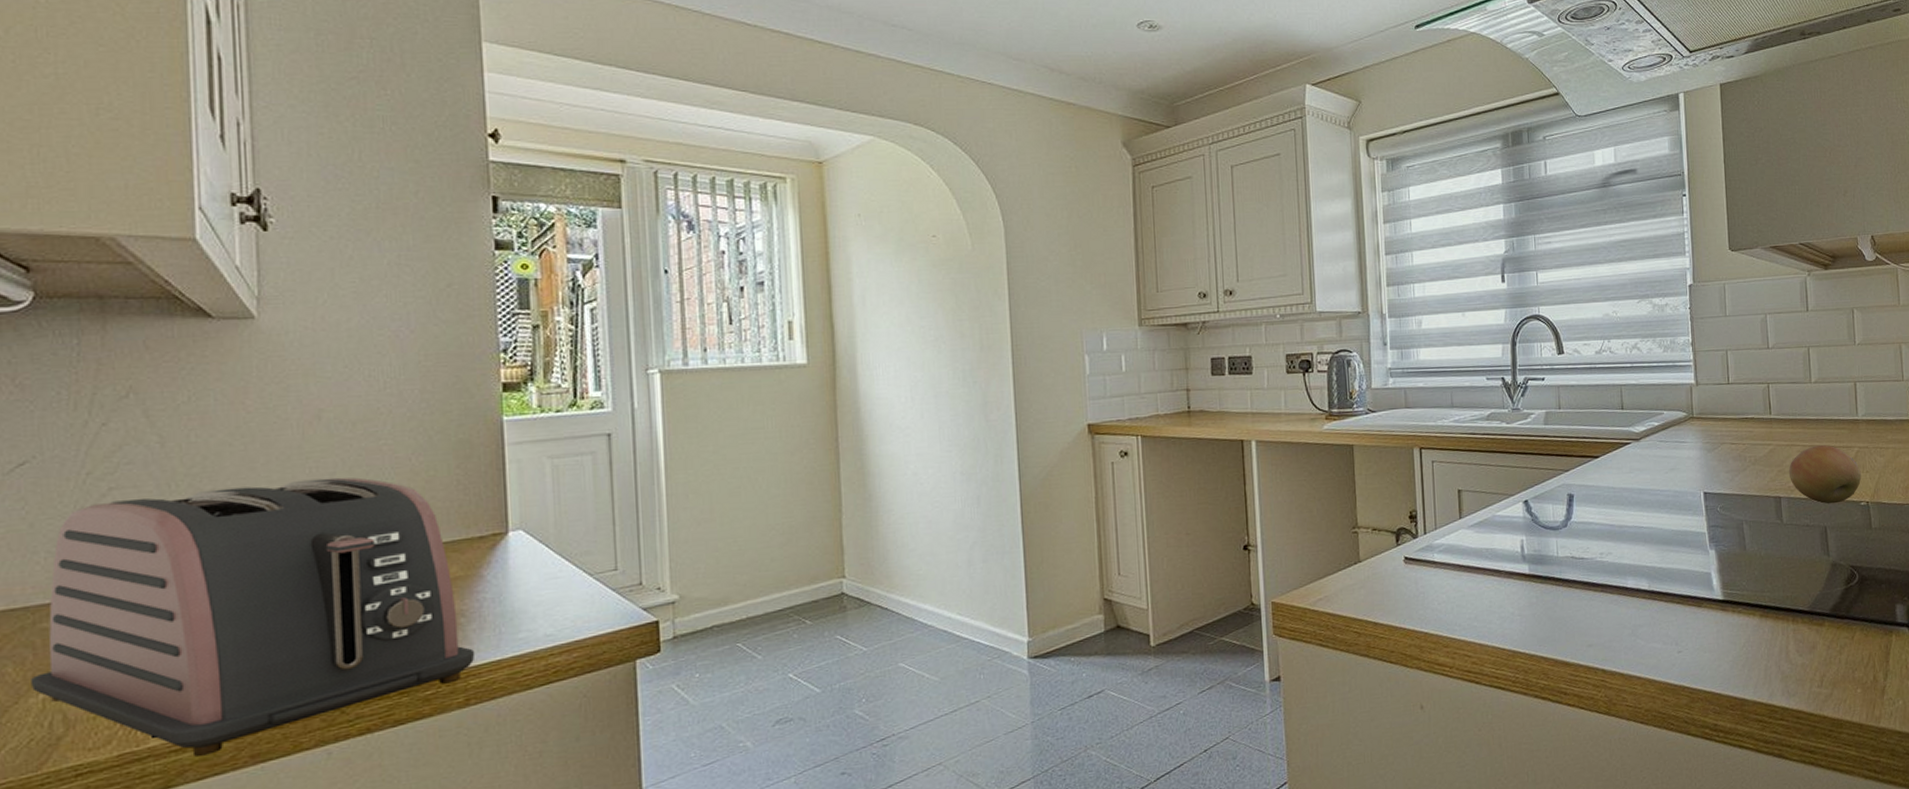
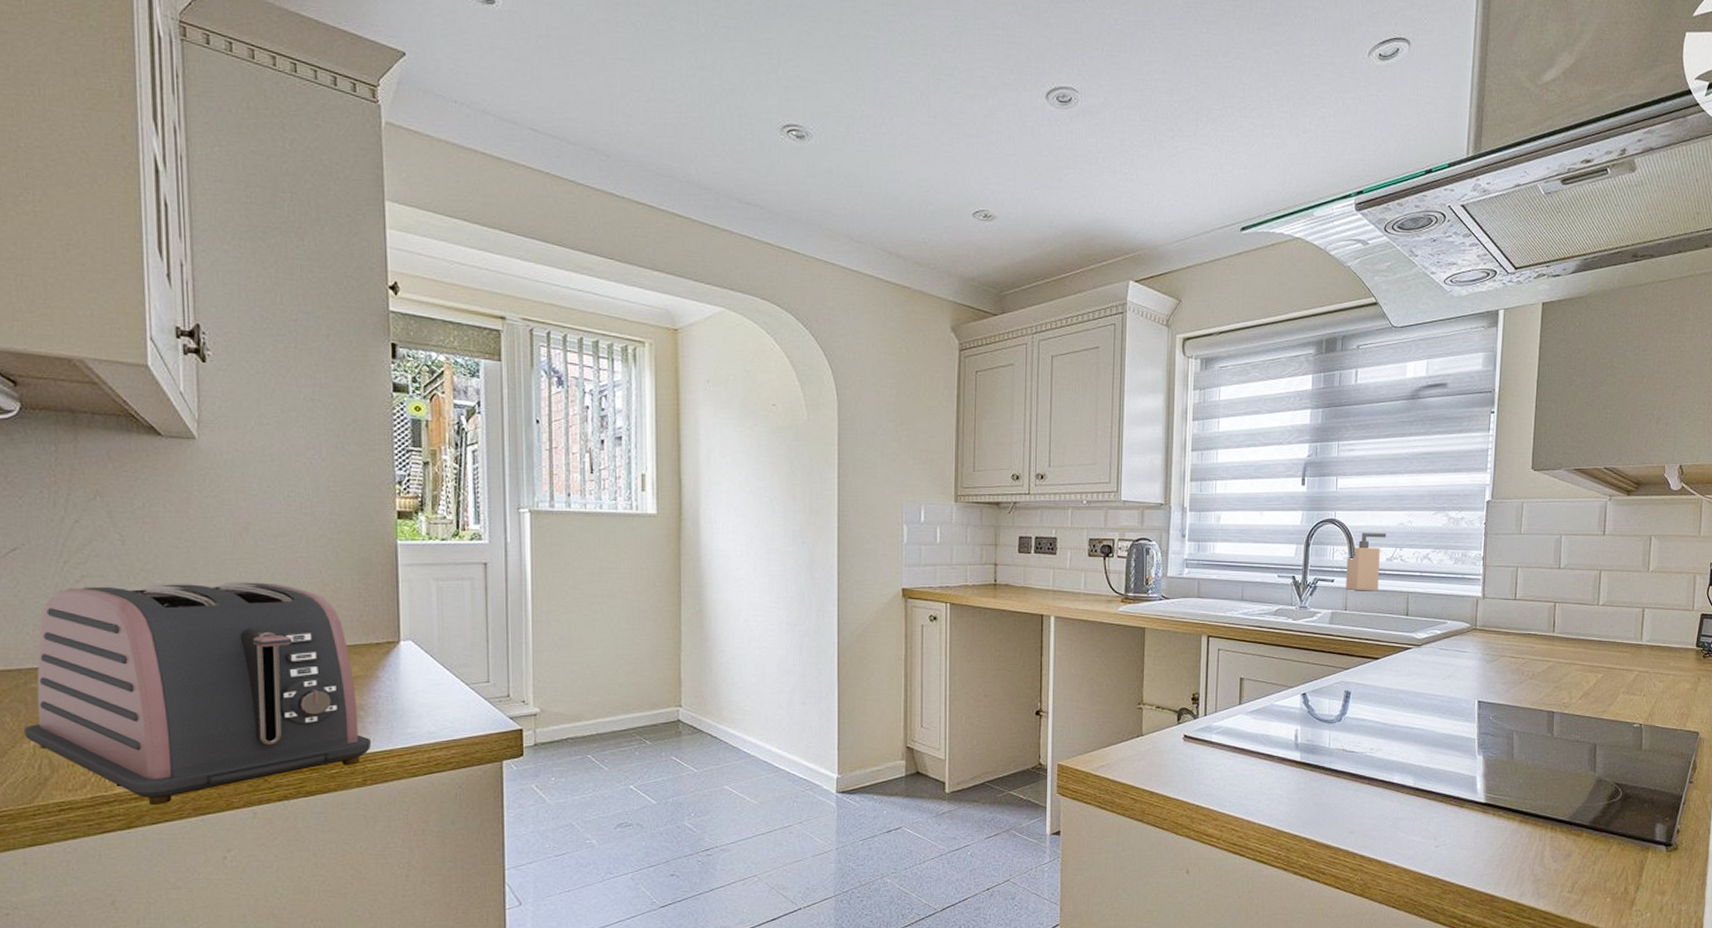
soap dispenser: none [1555,326,1593,388] -> present [1346,533,1387,591]
fruit: present [1788,445,1862,504] -> none [1565,666,1638,723]

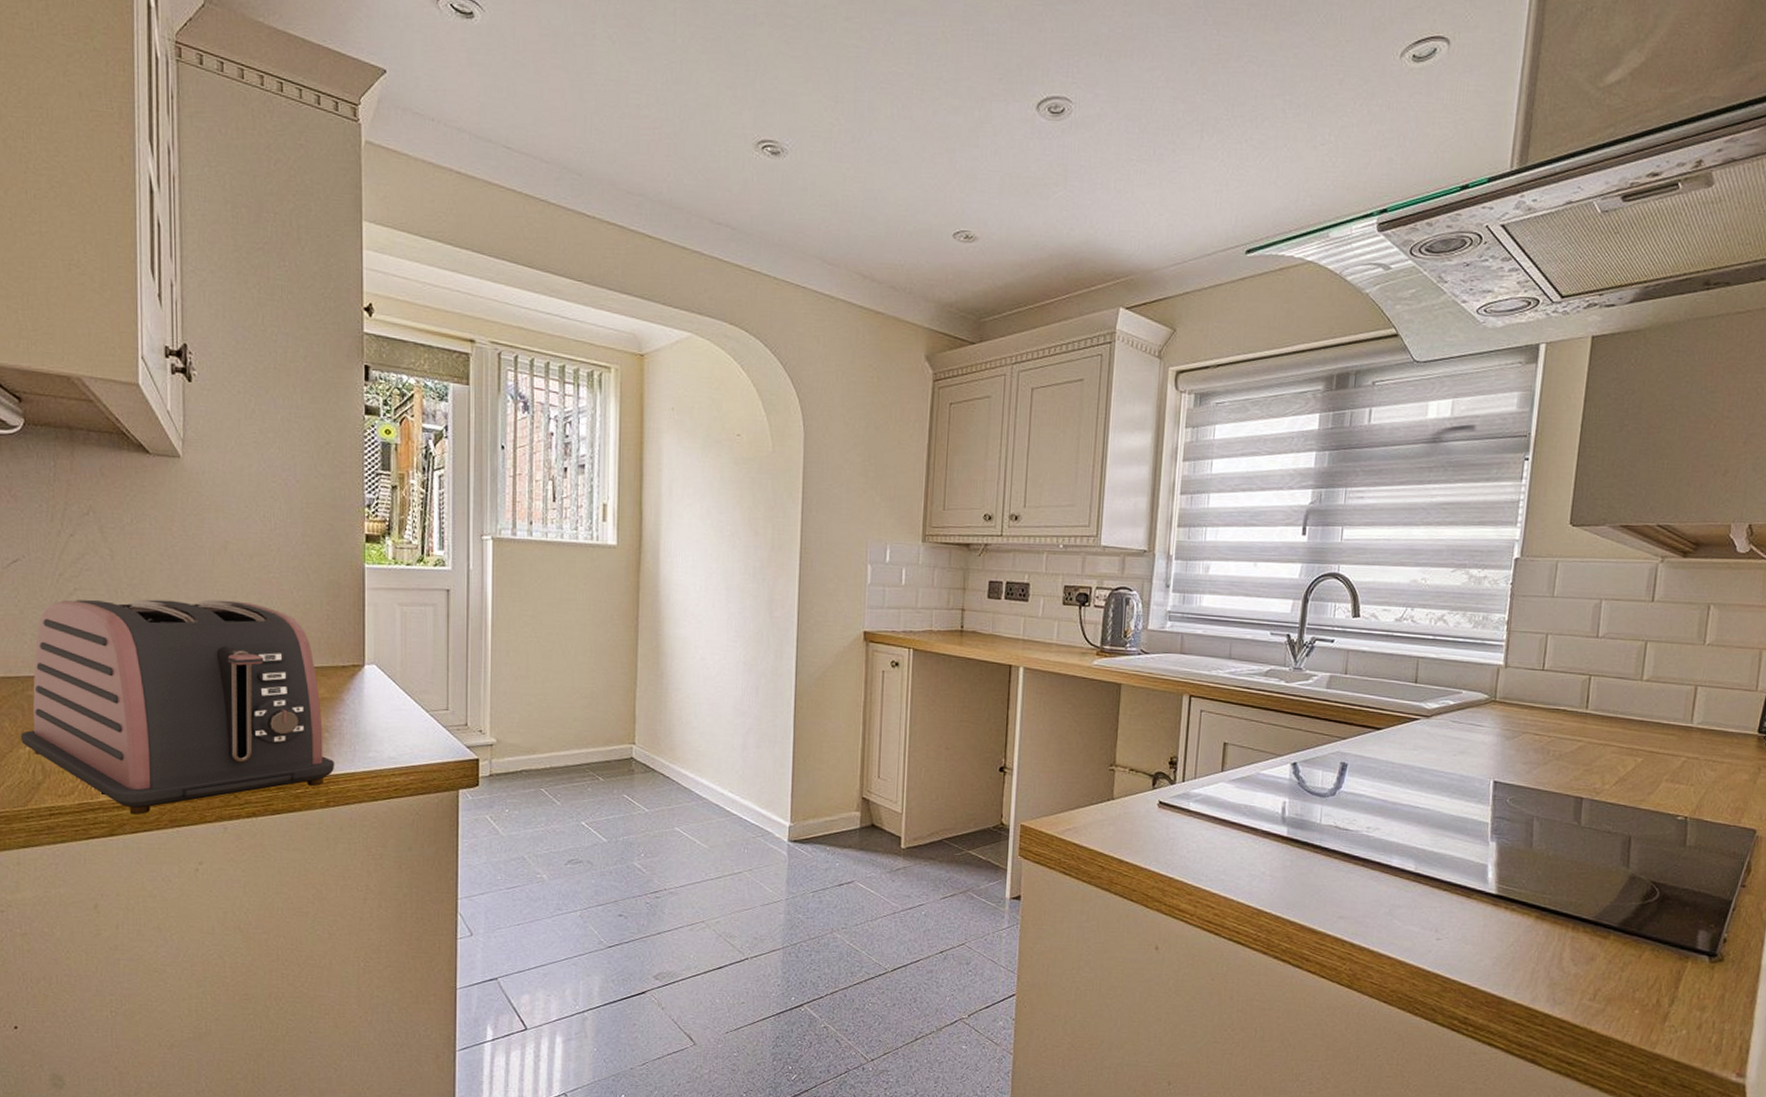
soap dispenser: present [1346,533,1387,591] -> none [1347,590,1397,655]

